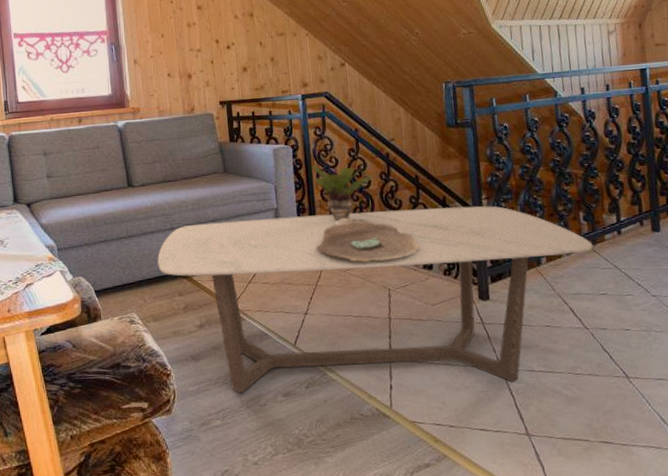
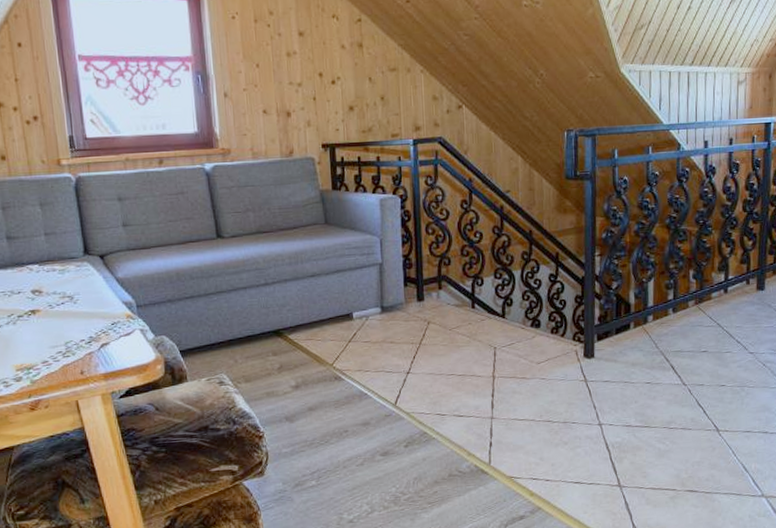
coffee table: present [157,206,593,394] -> none [250,263,700,454]
potted plant: present [311,165,373,221] -> none [420,217,485,277]
decorative bowl: present [315,217,420,262] -> none [421,274,529,320]

